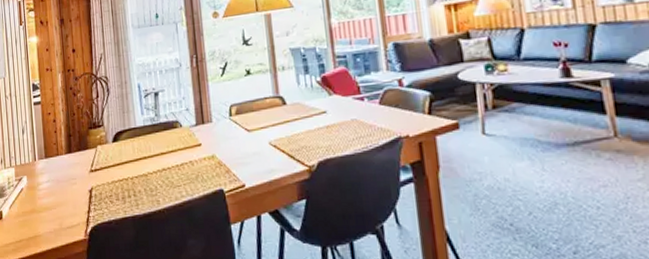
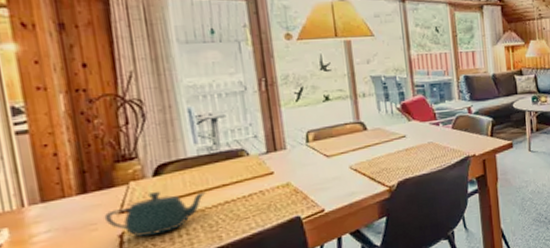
teapot: none [80,156,149,193] -> present [104,191,206,237]

